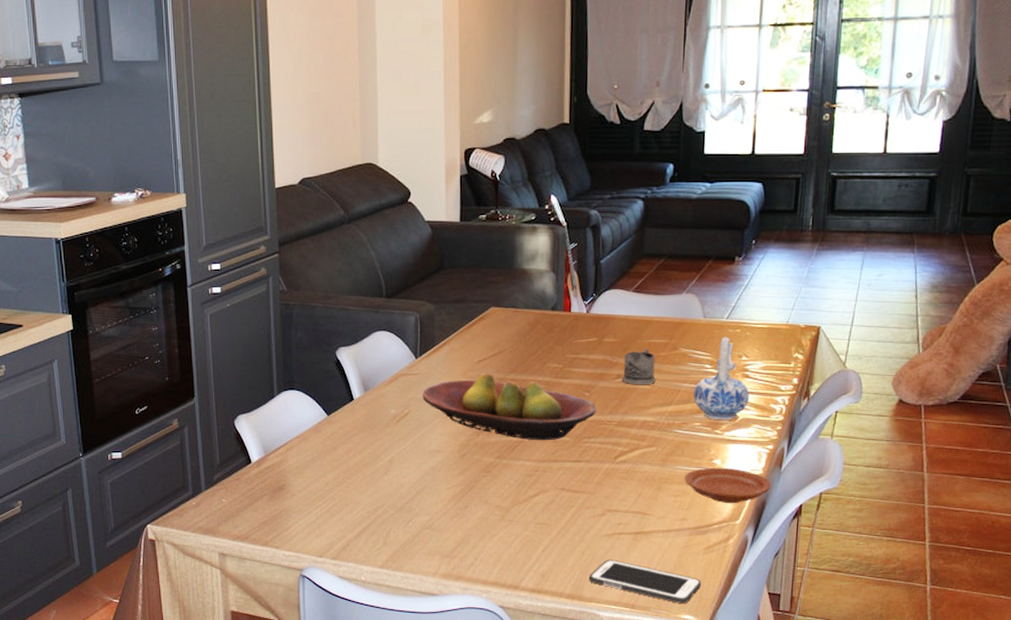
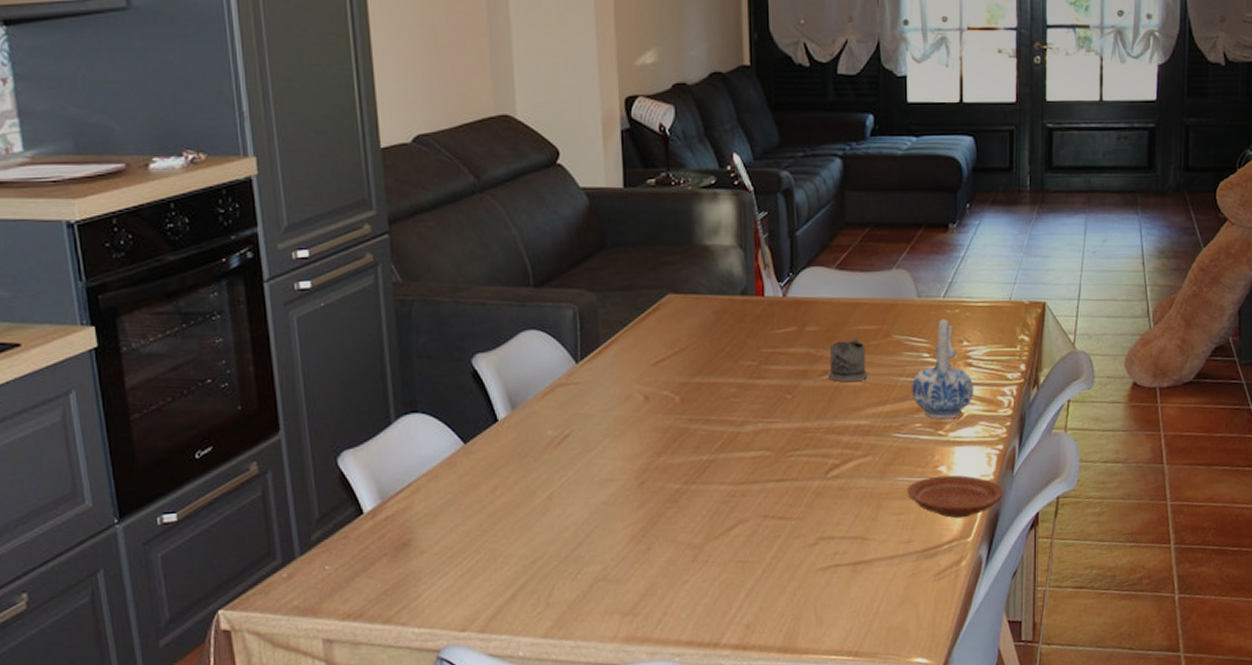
fruit bowl: present [422,372,596,441] -> none [586,376,801,458]
cell phone: present [589,559,702,604] -> none [803,598,934,645]

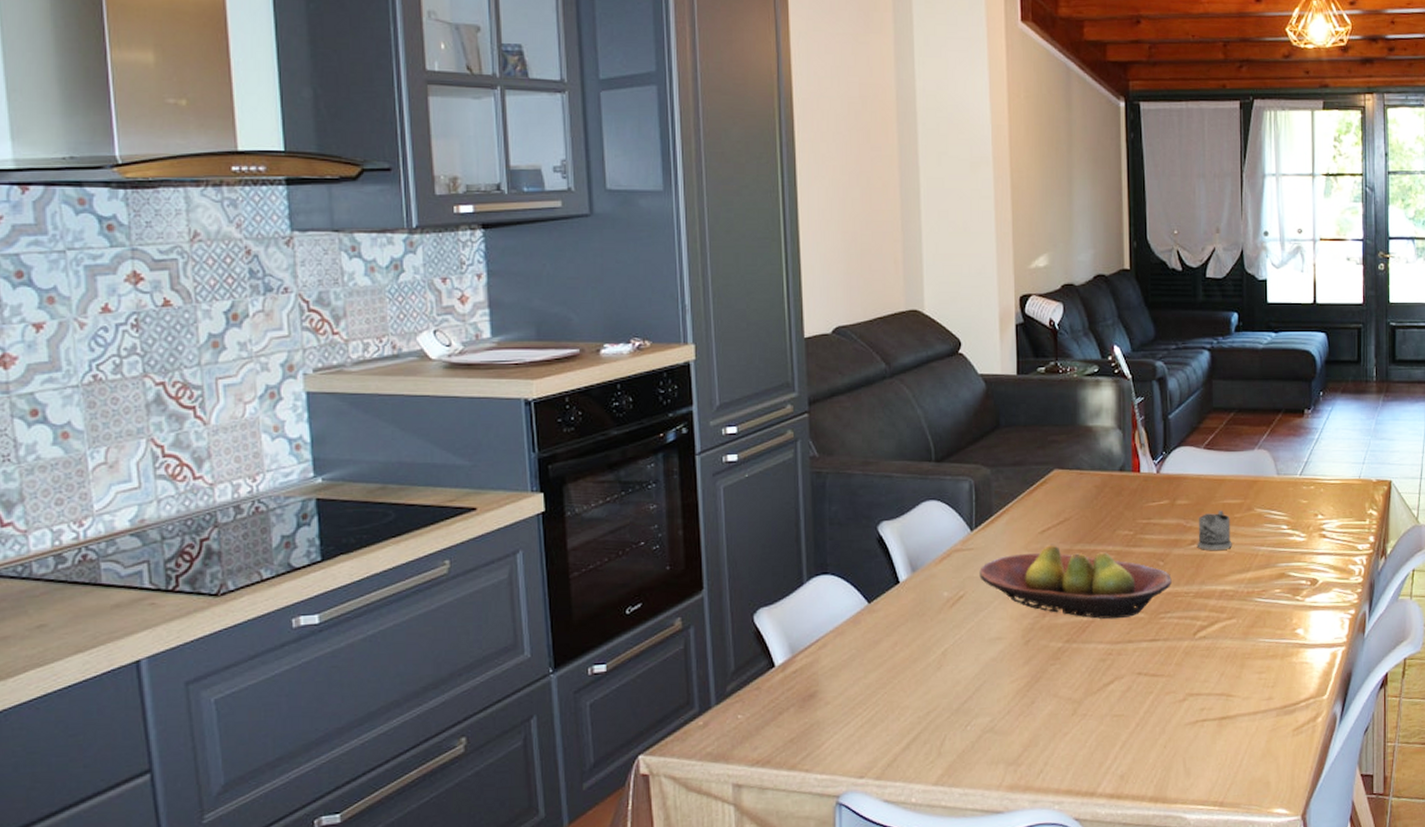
fruit bowl: none [586,376,801,458] -> present [979,544,1172,619]
plate: present [907,475,1003,519] -> none [1268,637,1355,678]
ceramic pitcher: present [912,319,975,419] -> none [1272,494,1328,586]

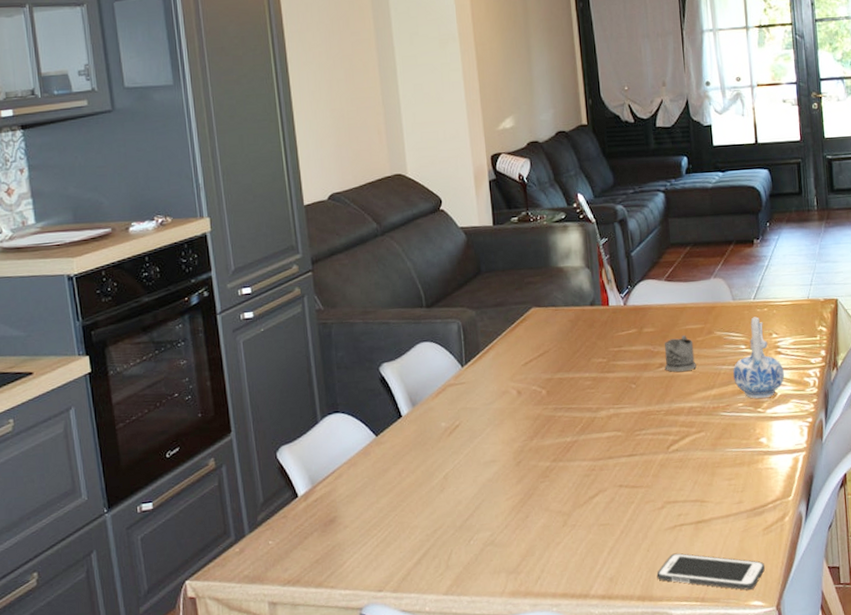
fruit bowl: present [979,544,1172,619] -> none [471,374,644,439]
cell phone: none [1172,751,1293,796] -> present [656,553,766,590]
ceramic pitcher: none [1272,494,1328,586] -> present [733,316,785,399]

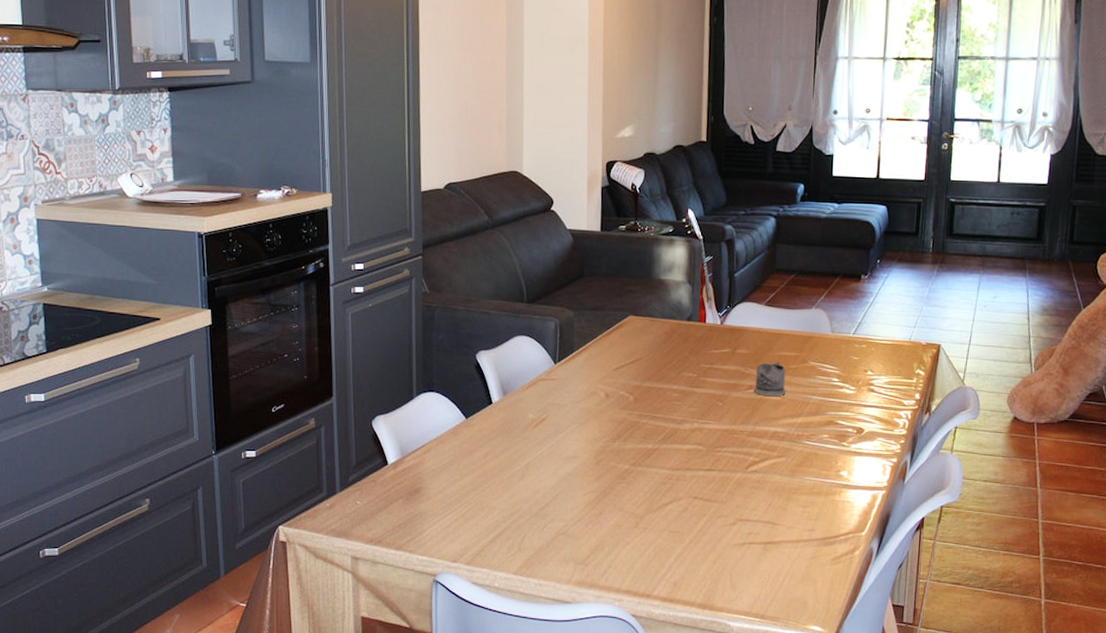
cell phone: present [656,553,766,590] -> none [720,569,829,614]
ceramic pitcher: present [733,316,785,399] -> none [822,352,875,433]

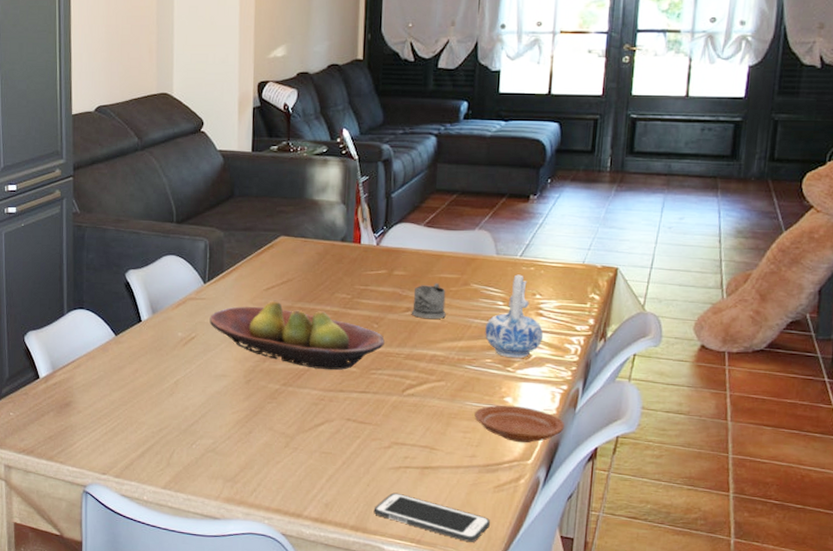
fruit bowl: none [560,380,729,449] -> present [209,300,385,370]
cell phone: none [720,569,829,614] -> present [373,492,491,542]
plate: none [813,479,895,516] -> present [474,405,564,443]
ceramic pitcher: none [822,352,875,433] -> present [485,274,544,359]

